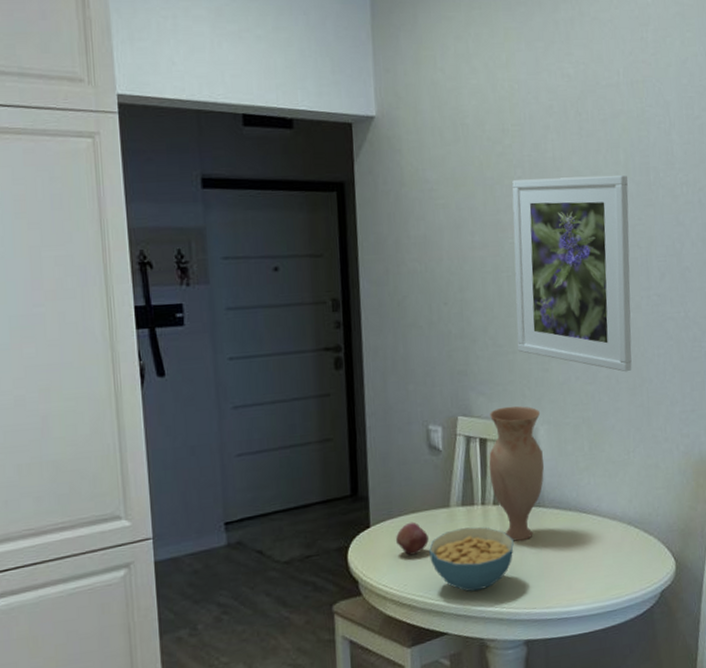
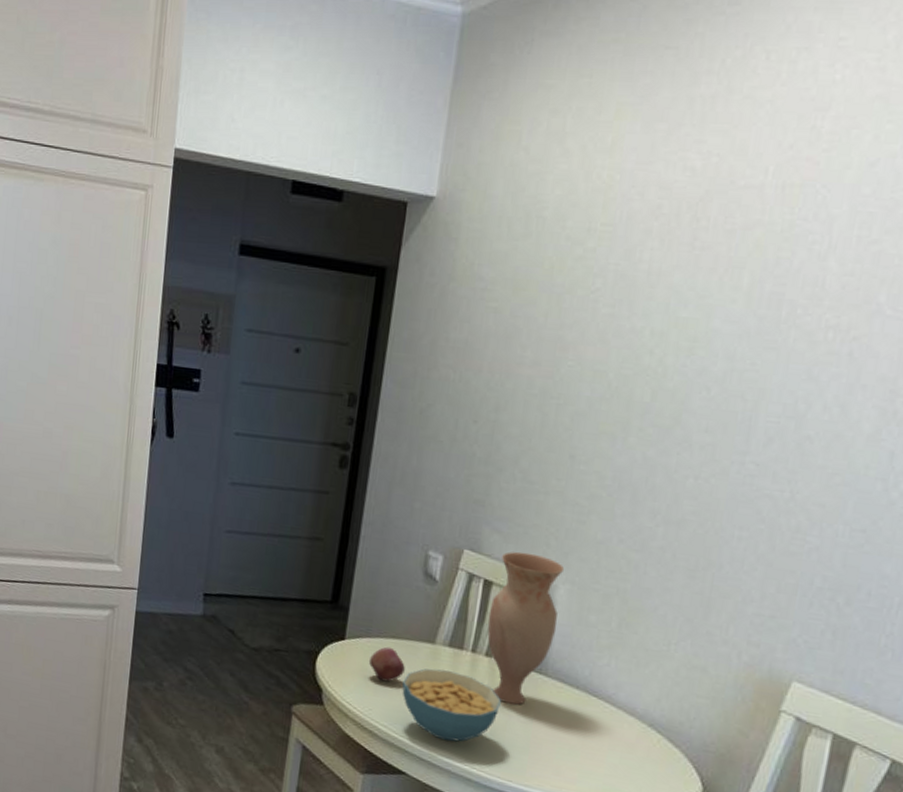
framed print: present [512,175,632,372] -> none [551,292,748,549]

